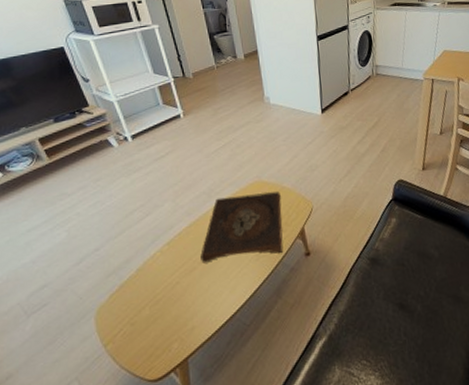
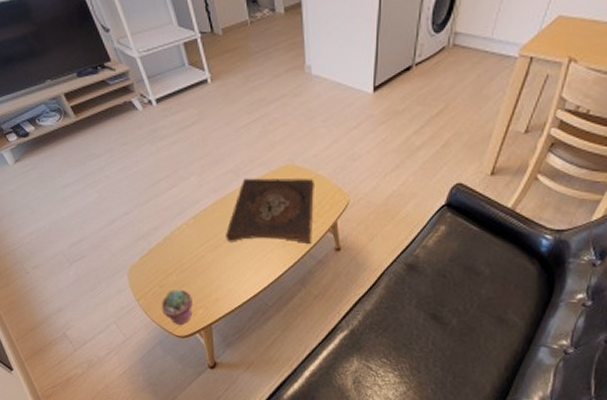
potted succulent: none [131,323,167,367] -> present [161,289,193,326]

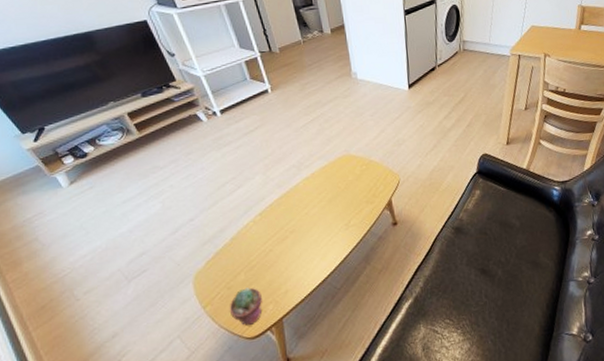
wooden tray: present [226,178,314,244] -> none [292,165,372,233]

